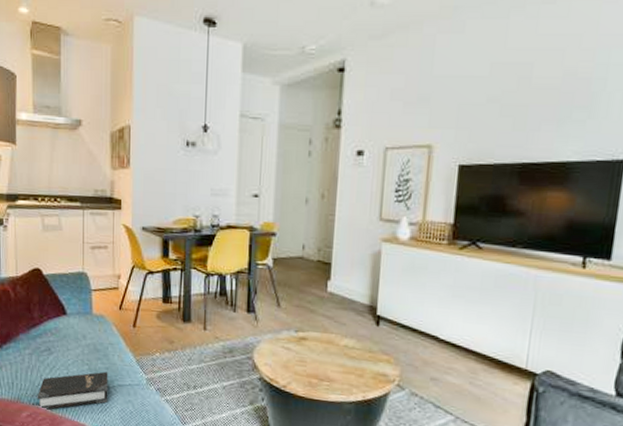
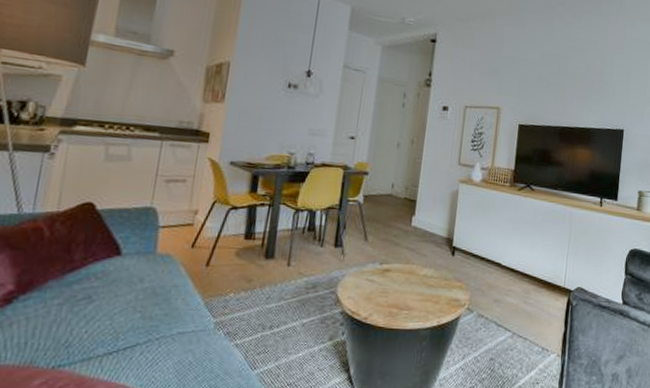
hardback book: present [37,371,108,411] -> none [58,318,167,374]

